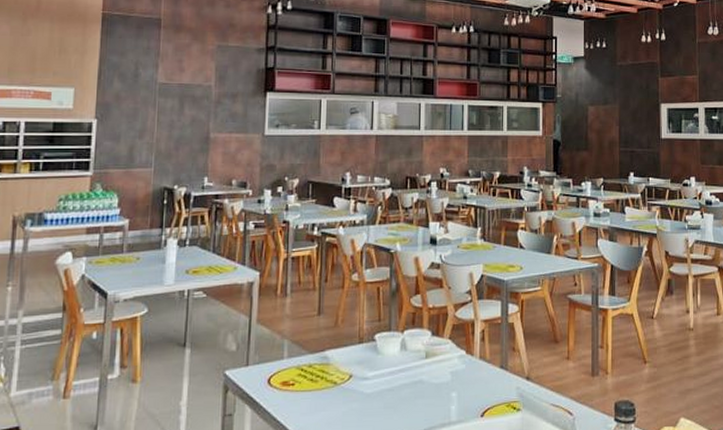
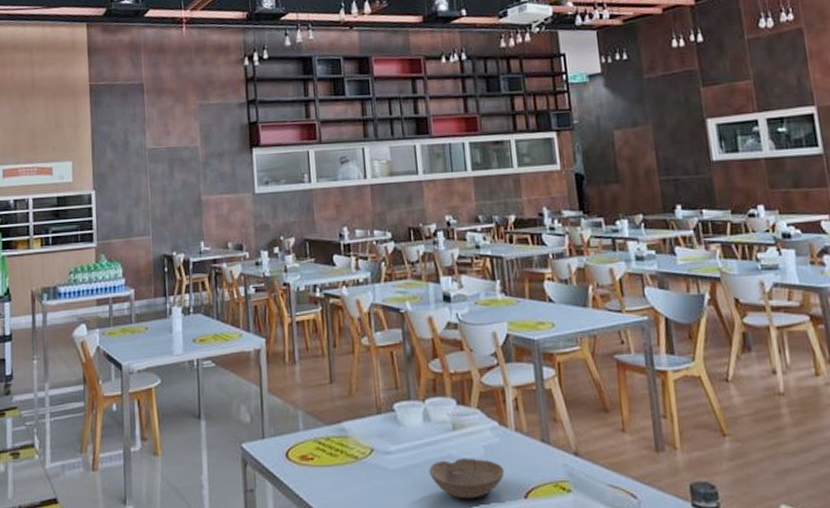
bowl: none [400,382,466,419] -> present [429,458,504,499]

